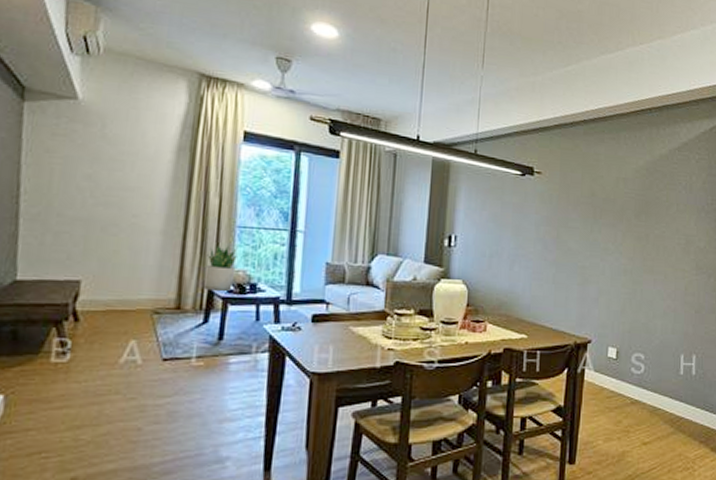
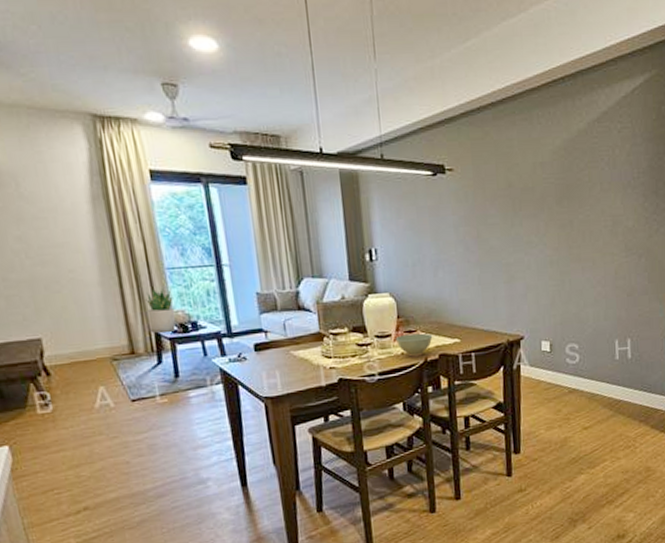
bowl: none [461,323,500,348] -> present [395,333,433,357]

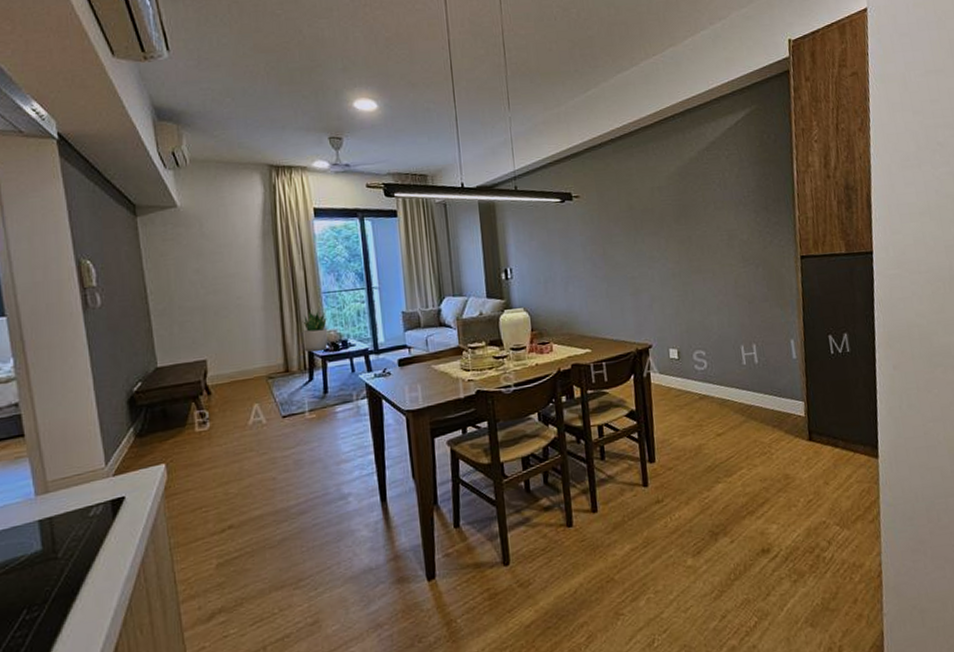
bowl: present [395,333,433,357] -> none [529,344,565,368]

